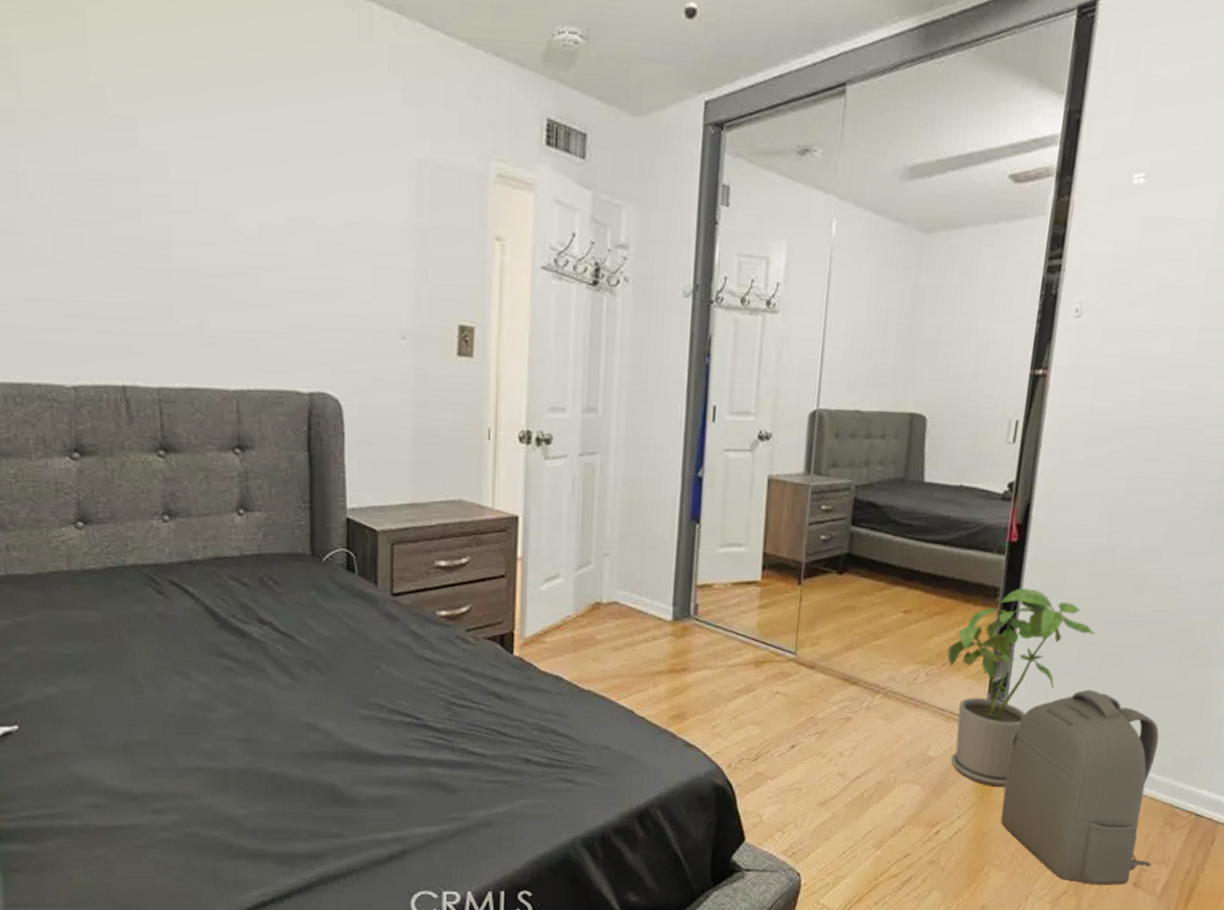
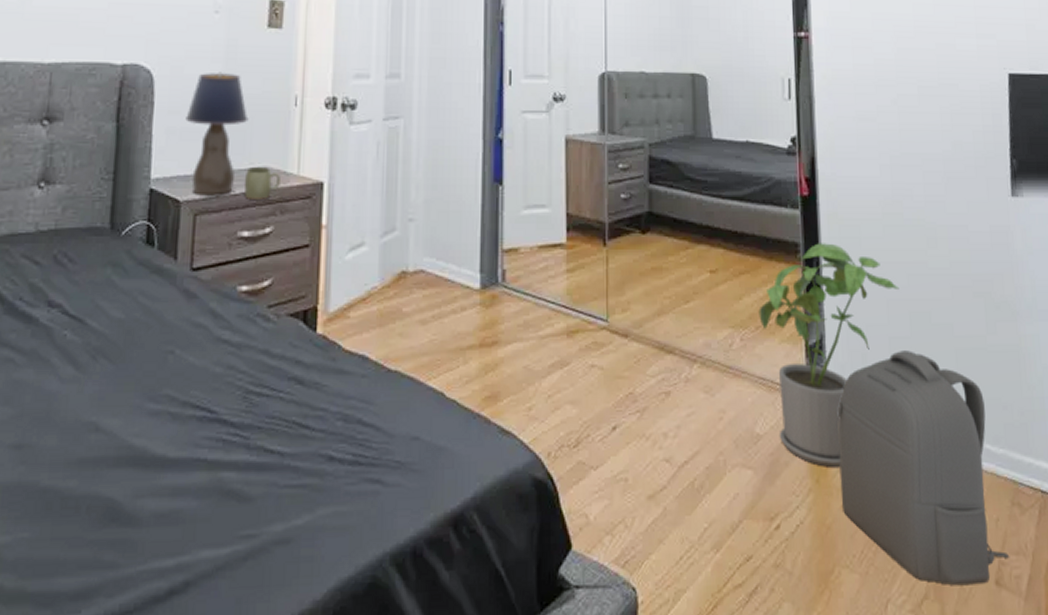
table lamp: none [377,402,441,528] -> present [185,72,249,197]
mug: none [439,498,475,533] -> present [243,166,280,201]

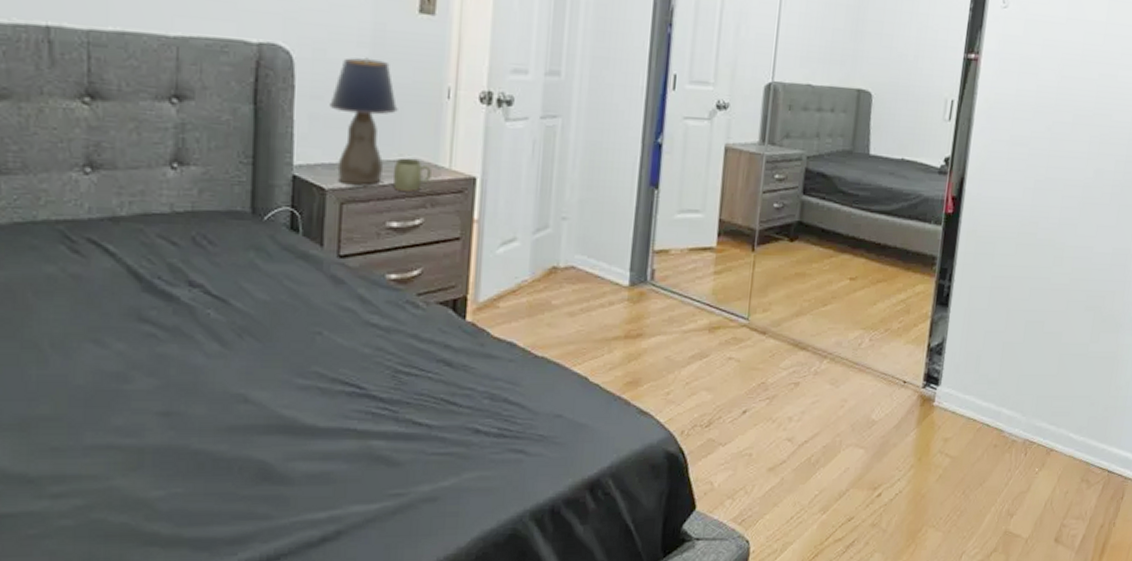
house plant: present [758,243,900,467] -> none [889,257,1021,448]
backpack: present [837,350,1010,586] -> none [937,354,1076,542]

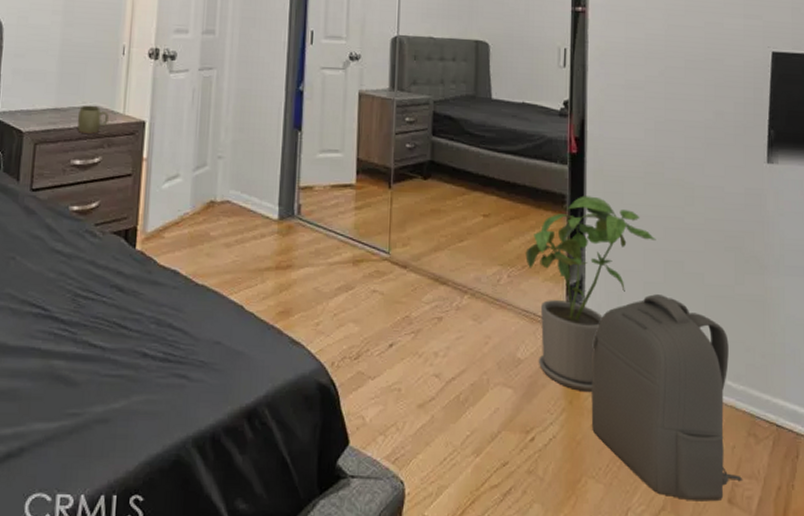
table lamp: present [329,57,398,187] -> none [29,22,83,130]
house plant: none [889,257,1021,448] -> present [525,196,656,391]
backpack: none [937,354,1076,542] -> present [591,294,743,502]

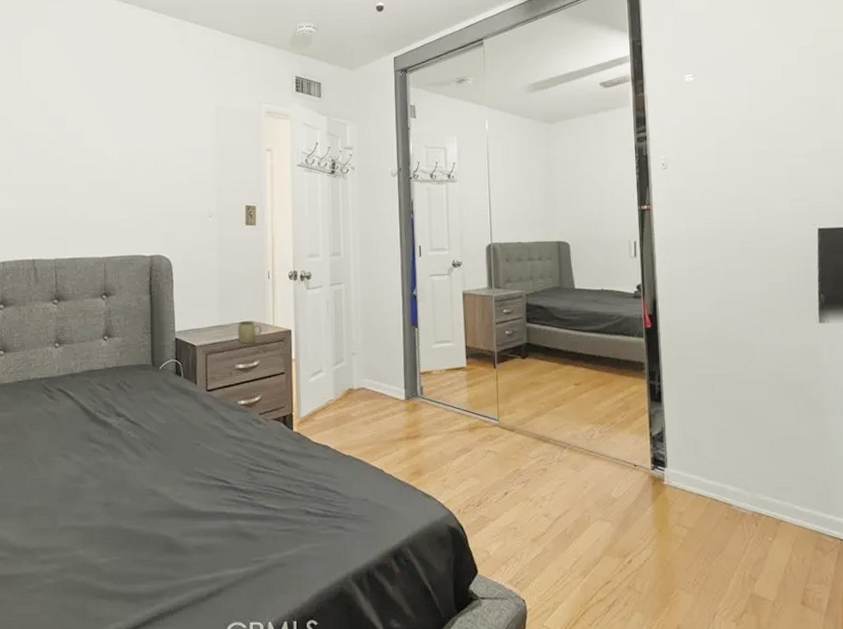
house plant: present [525,196,656,391] -> none [613,362,725,521]
backpack: present [591,294,743,502] -> none [675,438,814,605]

